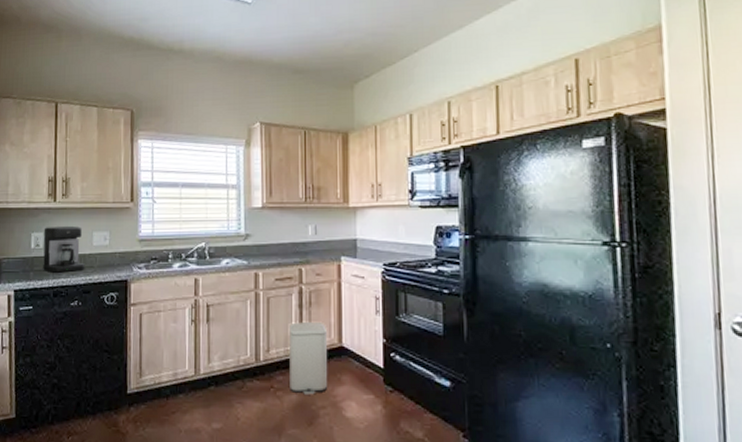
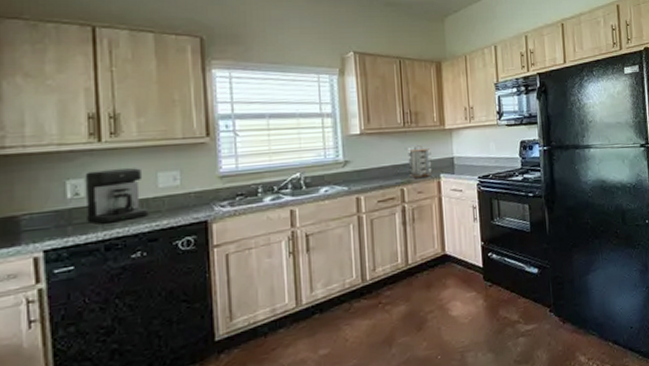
pedal bin: present [290,322,328,395] -> none [394,236,434,304]
spice rack: none [308,222,333,258] -> present [408,144,432,178]

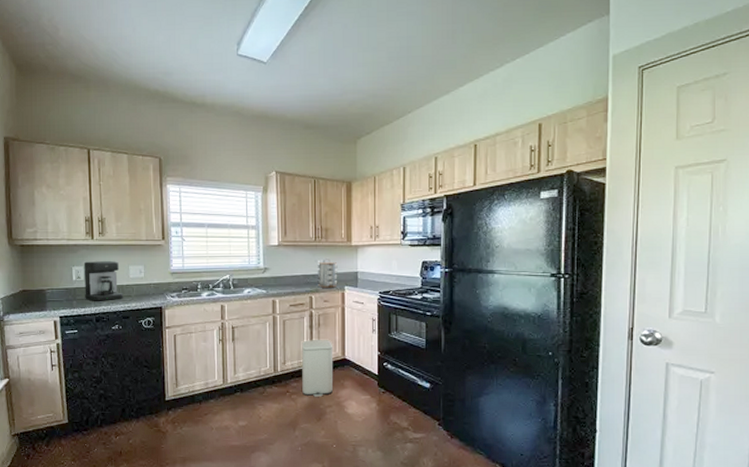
pedal bin: none [394,236,434,304] -> present [302,340,334,397]

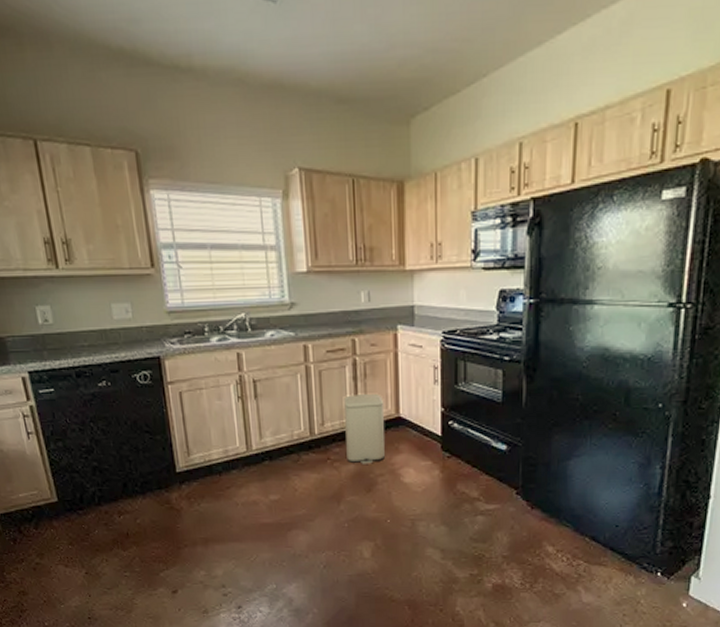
coffee maker: present [85,261,124,302] -> none [51,298,108,353]
spice rack: present [317,257,338,288] -> none [360,287,388,328]

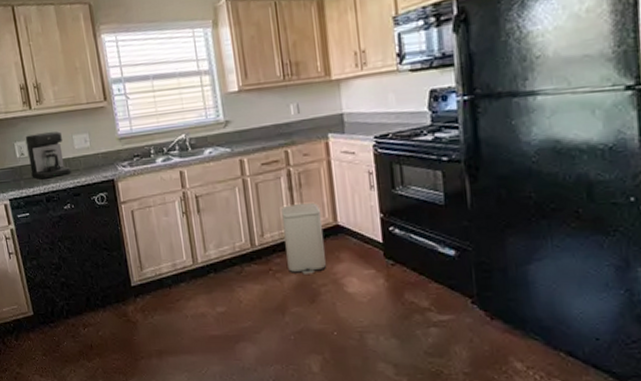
coffee maker: none [51,298,108,353] -> present [26,131,72,180]

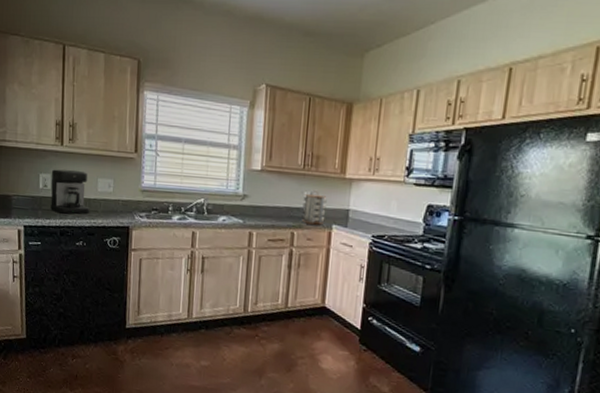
pedal bin: present [281,203,326,274] -> none [273,281,313,346]
spice rack: none [290,99,319,139] -> present [301,189,327,225]

